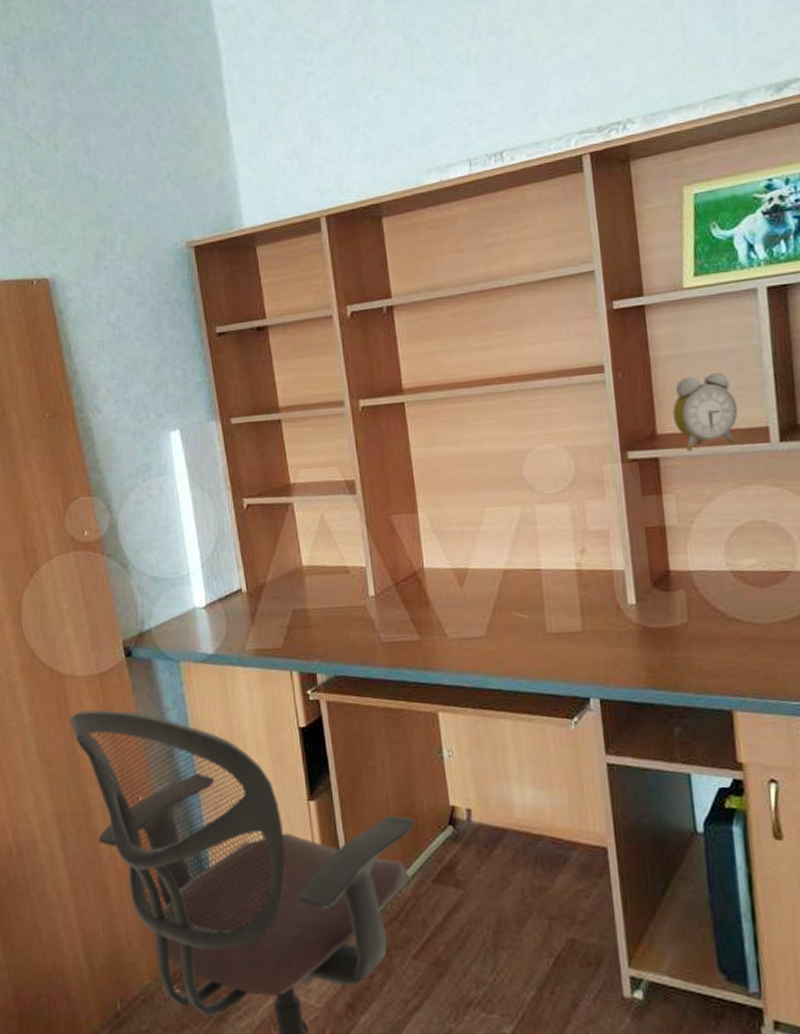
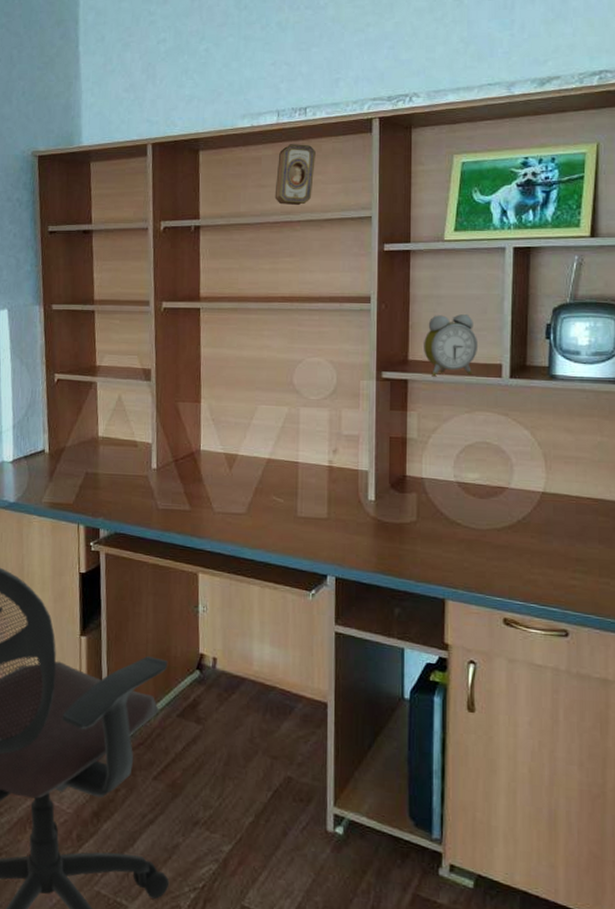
decorative box: none [476,195,521,270] -> present [274,144,316,206]

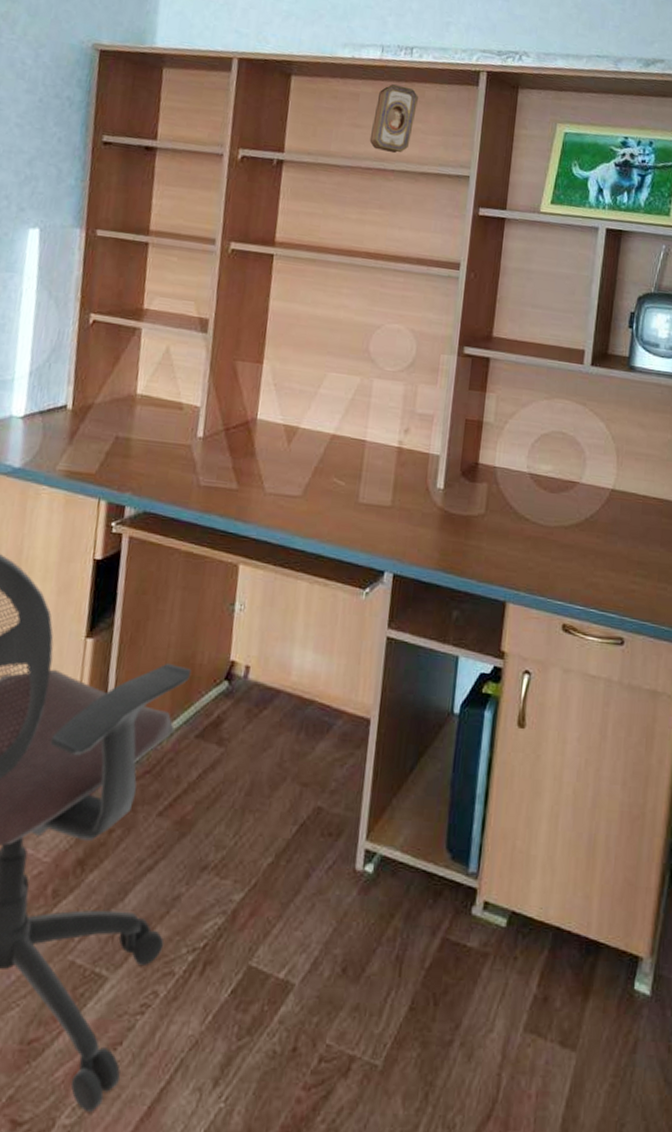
alarm clock: present [424,314,479,377] -> none [509,291,564,359]

